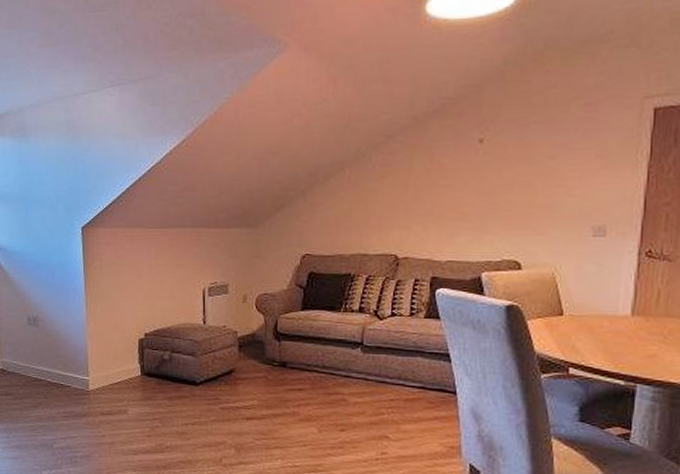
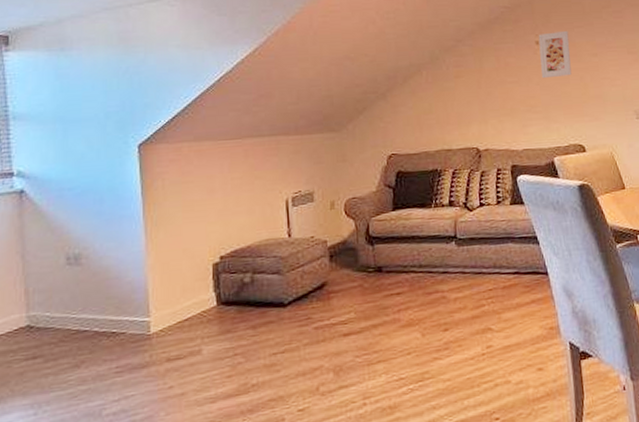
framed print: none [480,127,522,183] -> present [538,30,572,79]

